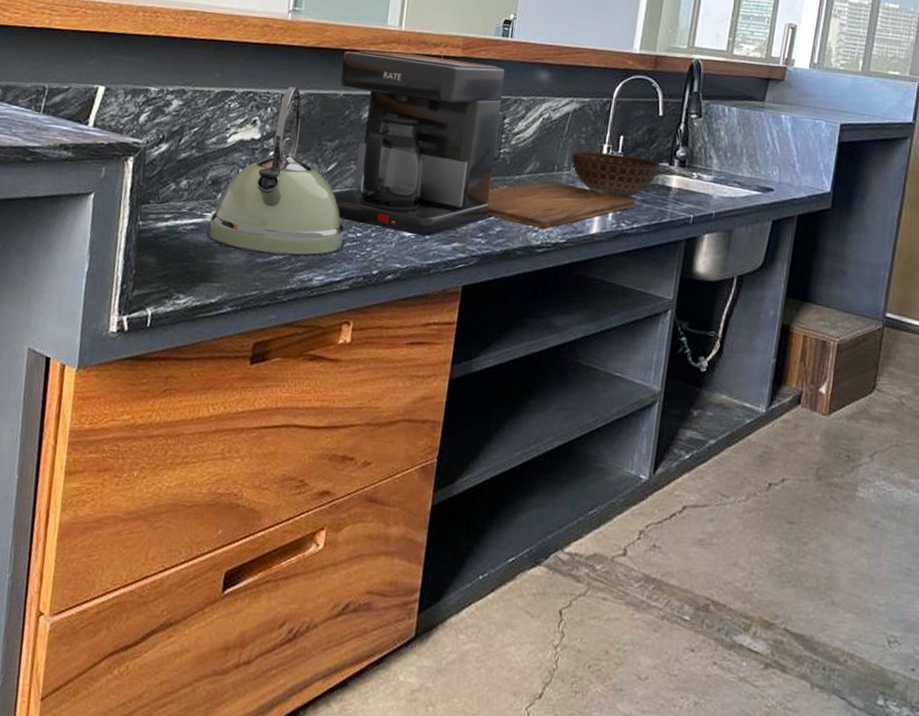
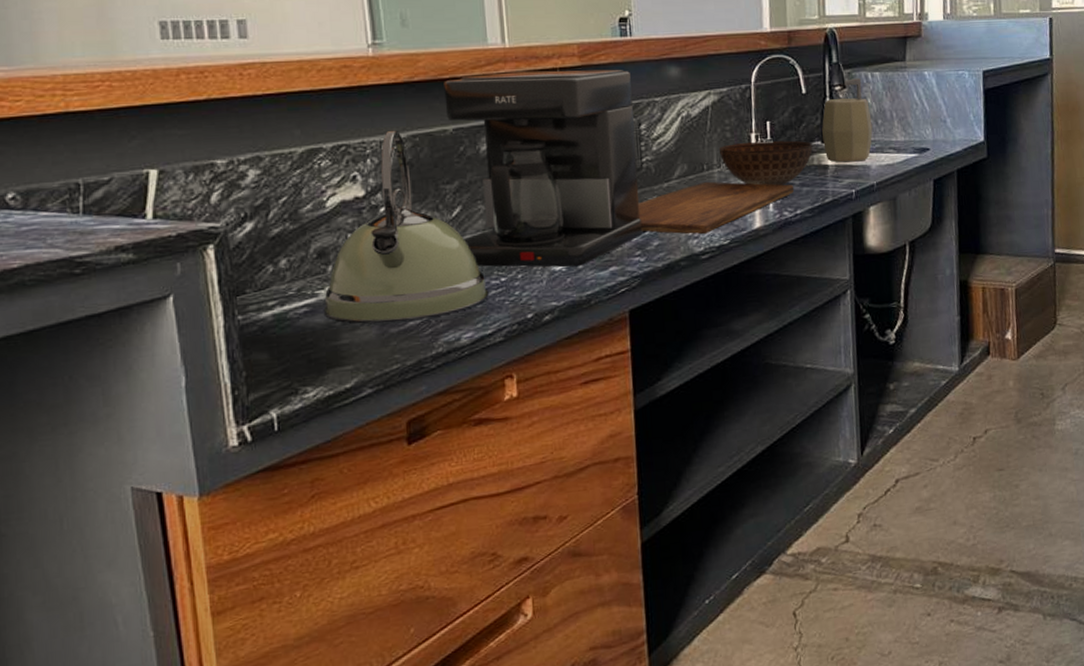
soap dispenser: none [670,109,722,190] -> present [822,78,873,163]

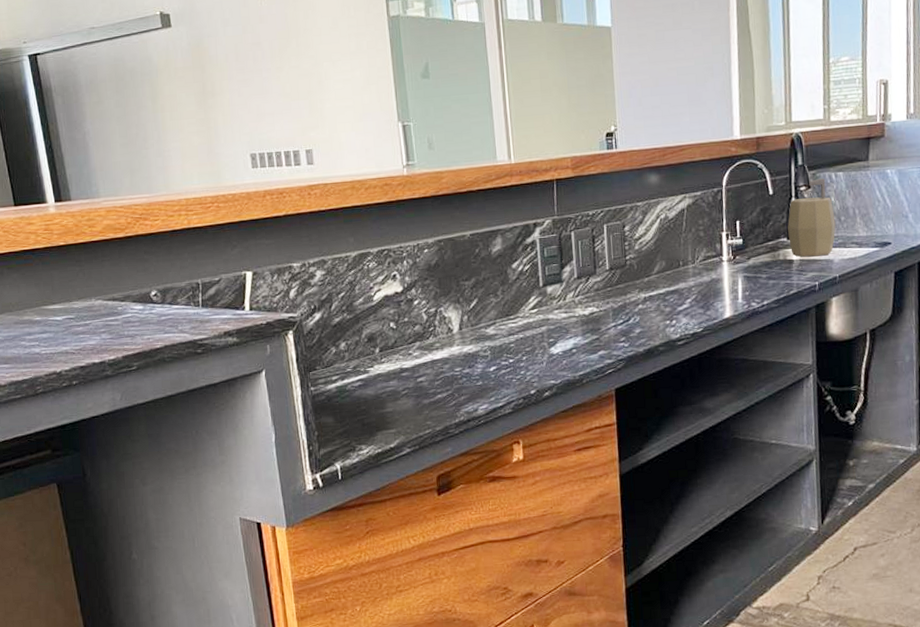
kettle: present [323,130,489,324] -> none [373,236,500,396]
coffee maker: present [444,69,643,268] -> none [462,178,627,352]
cutting board: present [638,181,794,235] -> none [623,276,761,323]
bowl: present [718,140,813,186] -> none [693,238,779,279]

